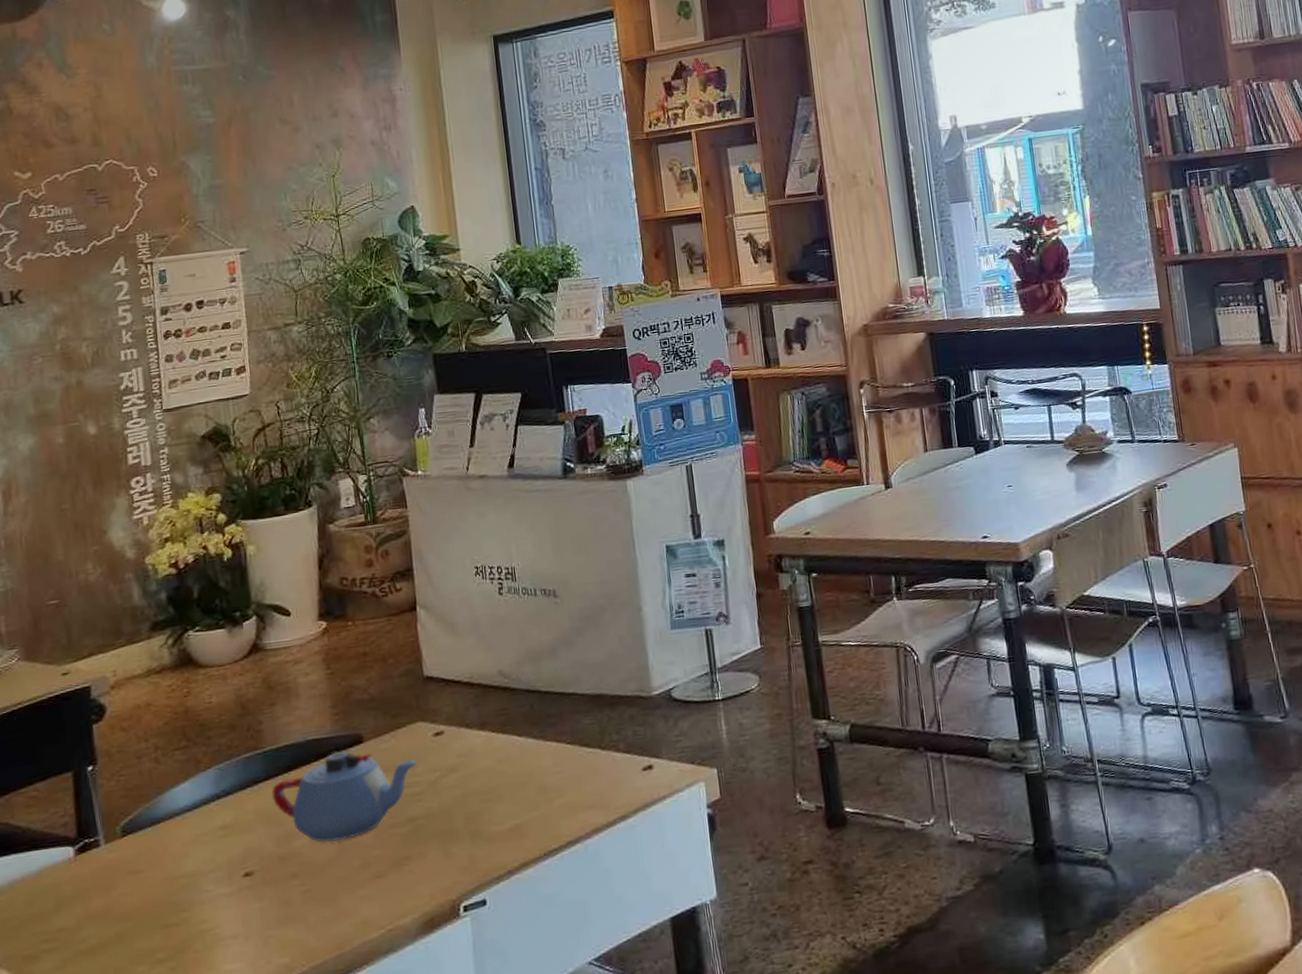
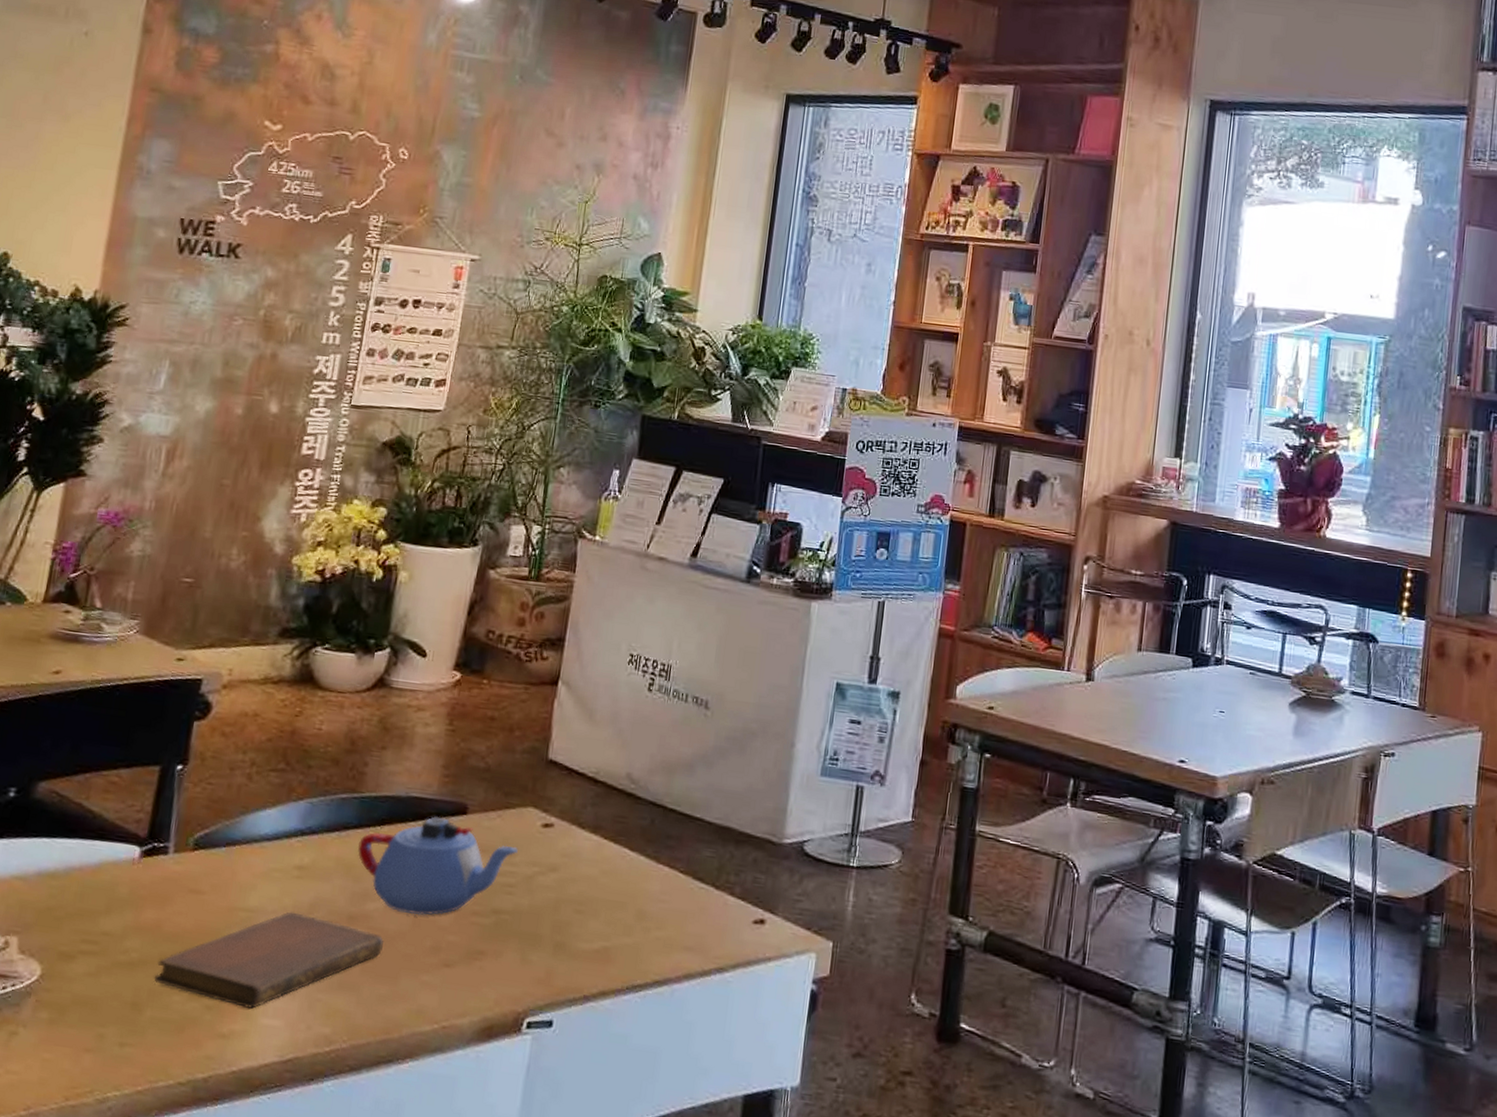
notebook: none [116,865,318,961] -> present [154,912,383,1009]

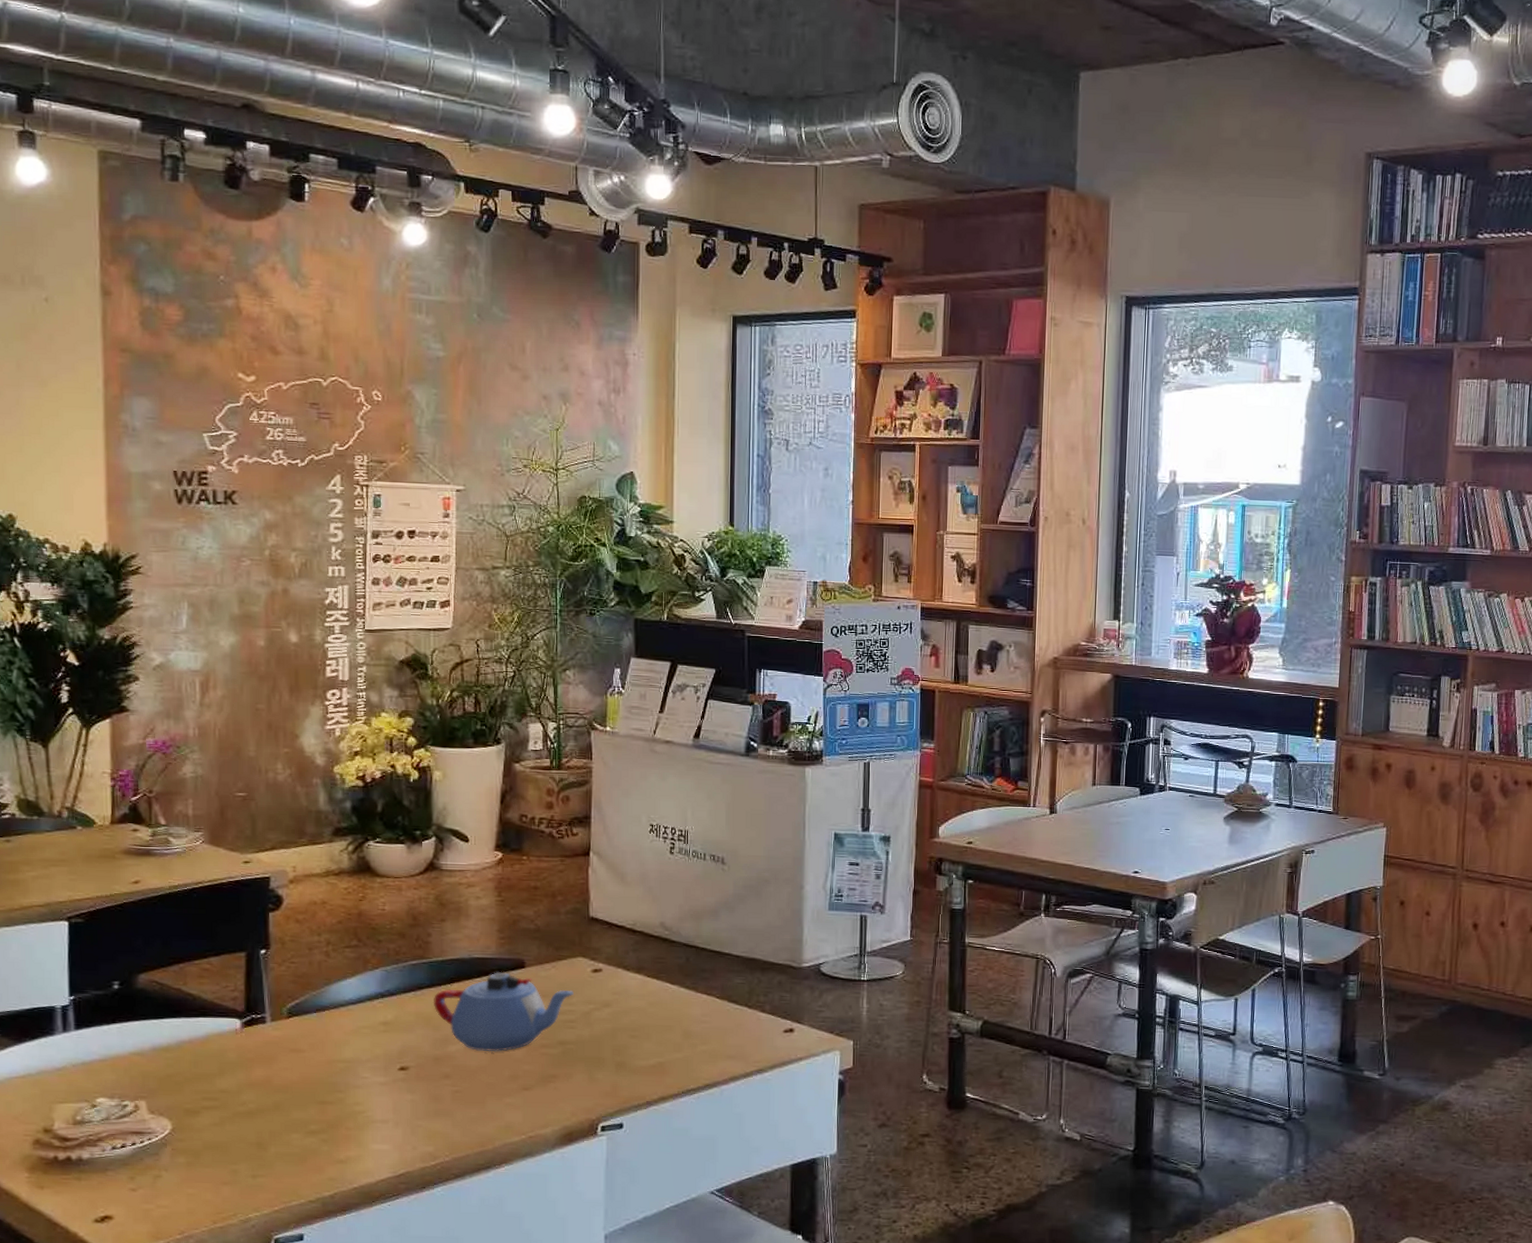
notebook: present [154,912,383,1009] -> none [272,1059,468,1138]

